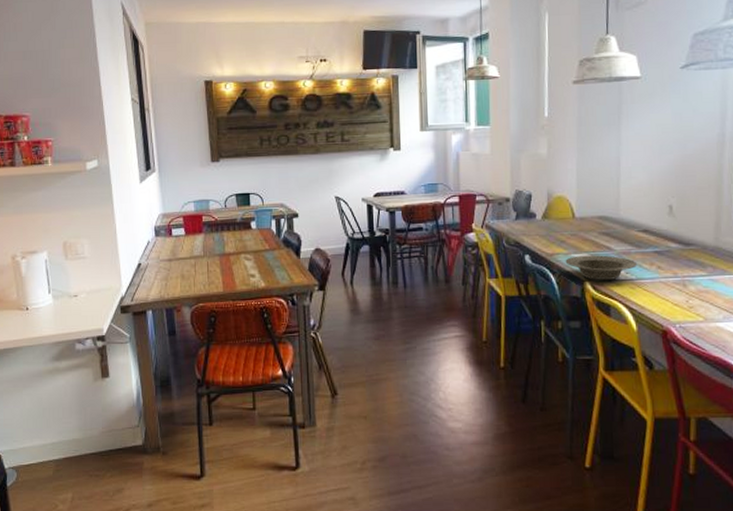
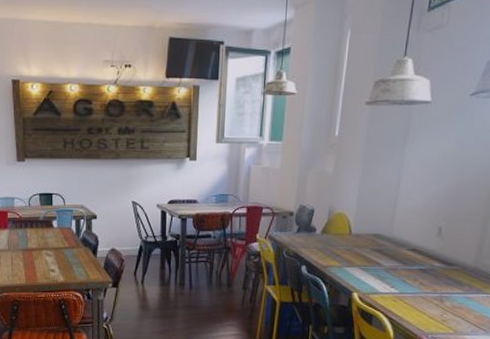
bowl: present [565,255,638,280] -> none [337,269,403,292]

